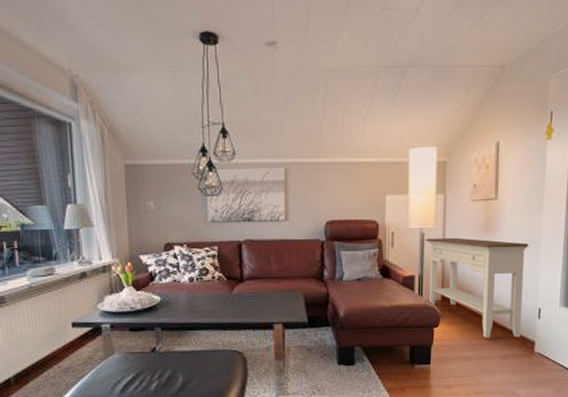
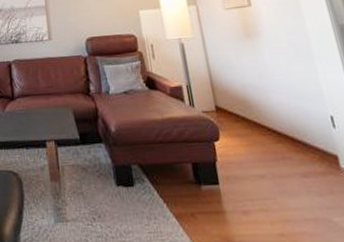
console table: present [425,237,529,338] -> none [185,45,318,152]

